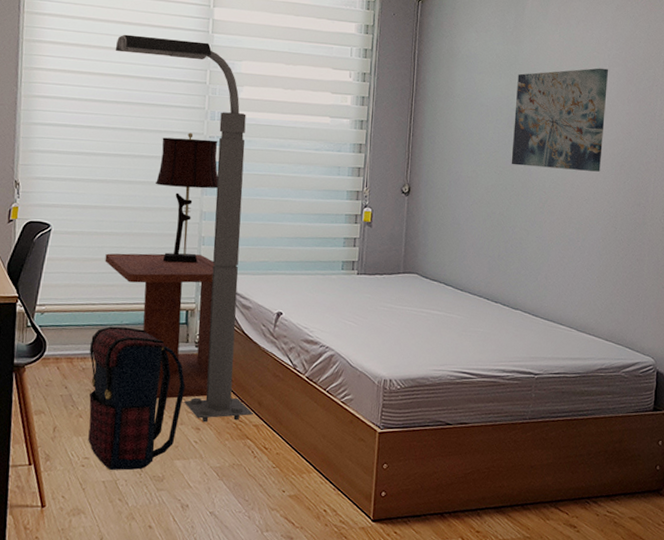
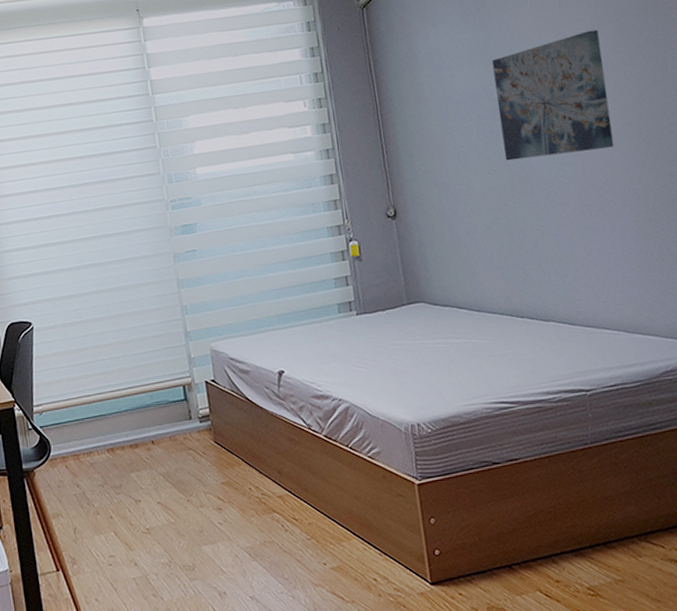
satchel: present [88,326,186,471] -> none [93,413,198,565]
side table: present [105,253,215,399] -> none [90,325,222,484]
floor lamp: present [116,34,253,423] -> none [60,105,275,501]
table lamp: present [156,132,219,263] -> none [123,200,190,338]

